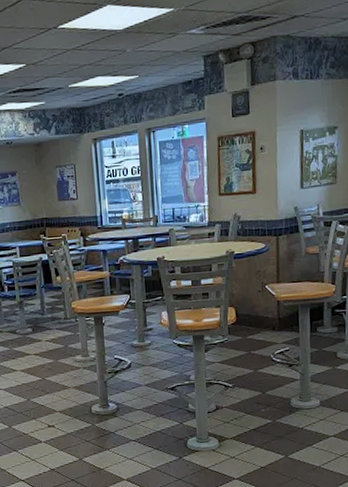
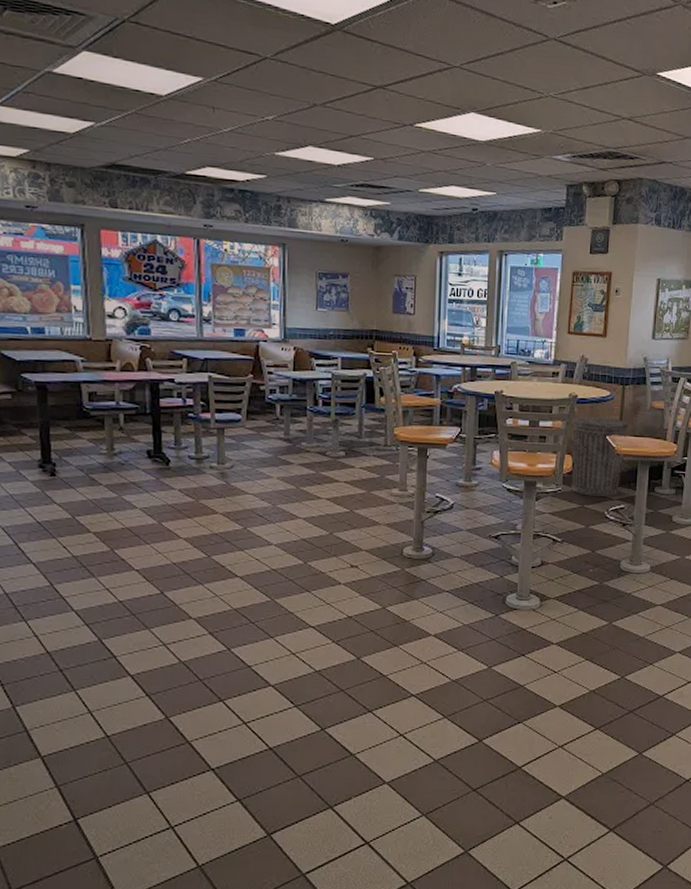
trash can: none [231,268,286,343] -> present [572,416,629,496]

